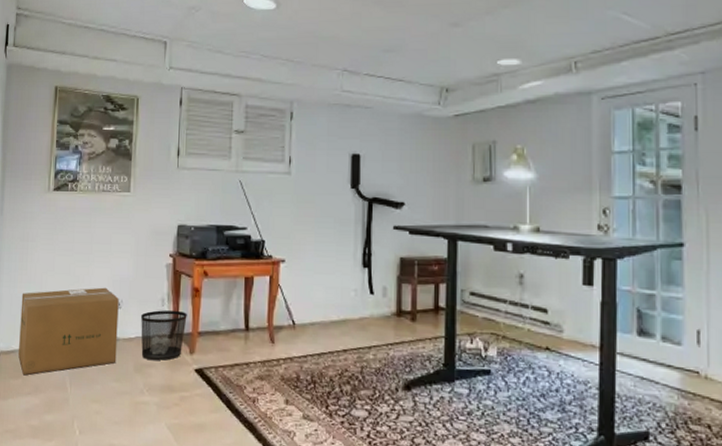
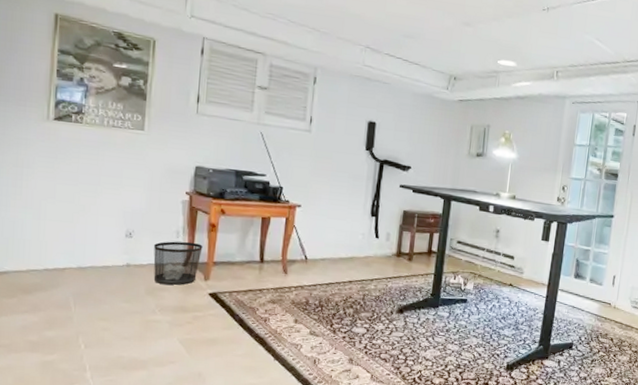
box: present [18,287,119,376] -> none [13,217,130,295]

